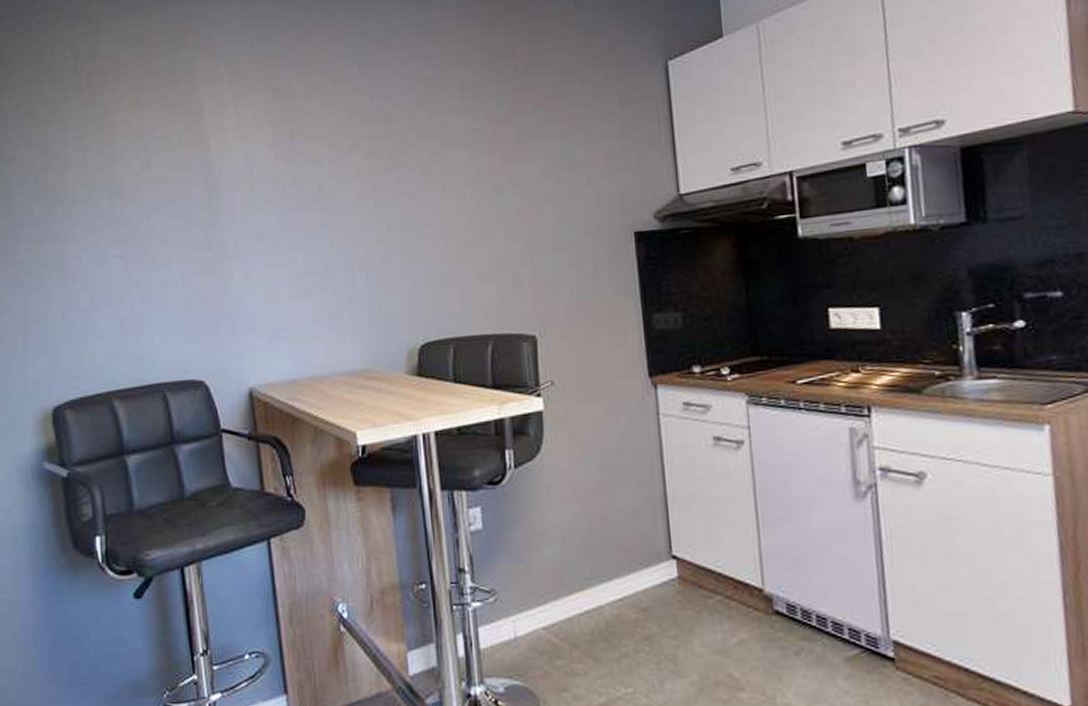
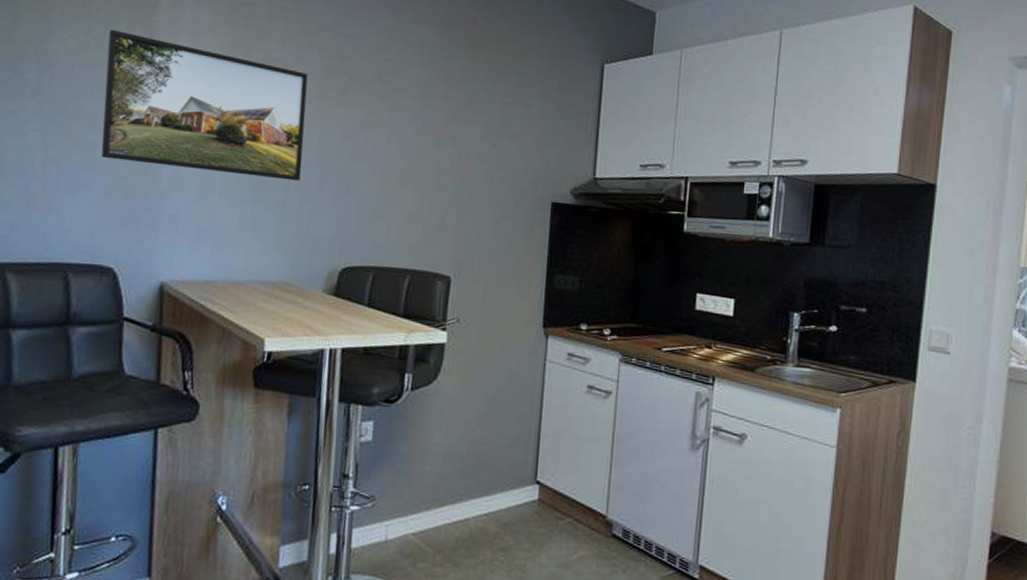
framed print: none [164,143,364,273] -> present [101,29,308,181]

